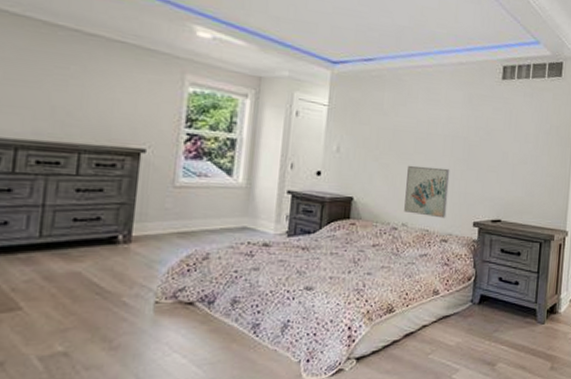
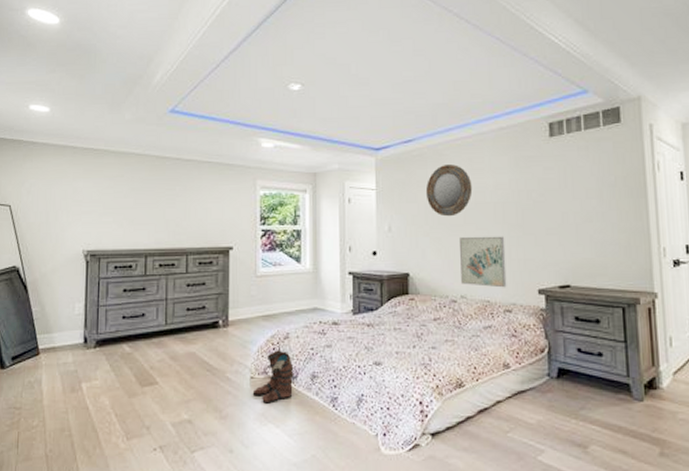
boots: none [155,270,212,332] -> present [252,349,294,404]
home mirror: none [379,90,427,144] -> present [425,165,473,217]

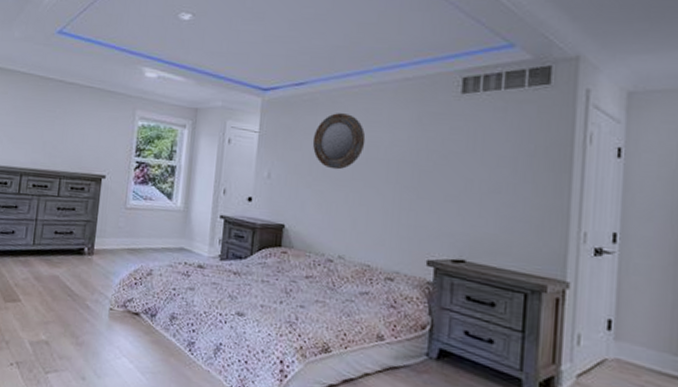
boots: present [252,349,294,404] -> none [110,284,154,338]
wall art: present [458,236,507,288] -> none [341,192,396,254]

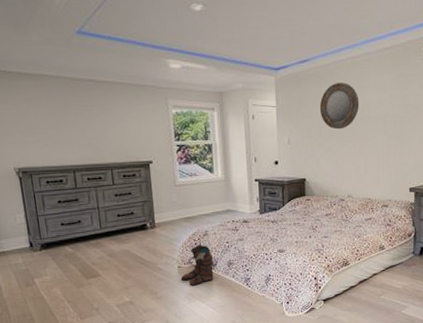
boots: none [110,284,154,338] -> present [181,243,214,286]

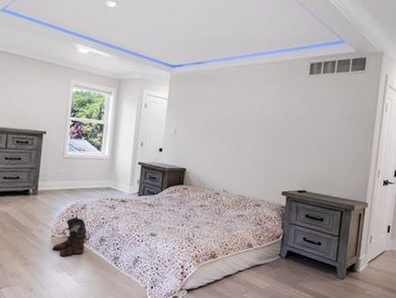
home mirror: present [319,83,360,130] -> none [207,86,245,128]

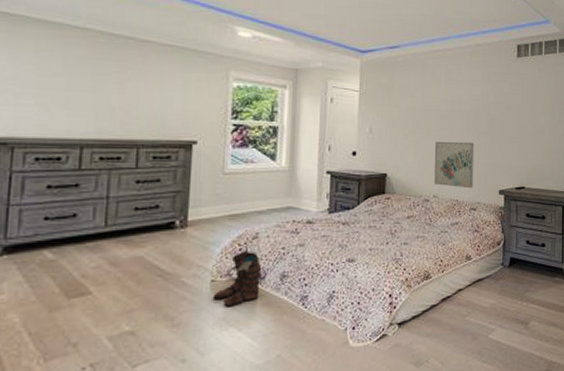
wall art: none [225,144,263,188] -> present [434,141,475,189]

